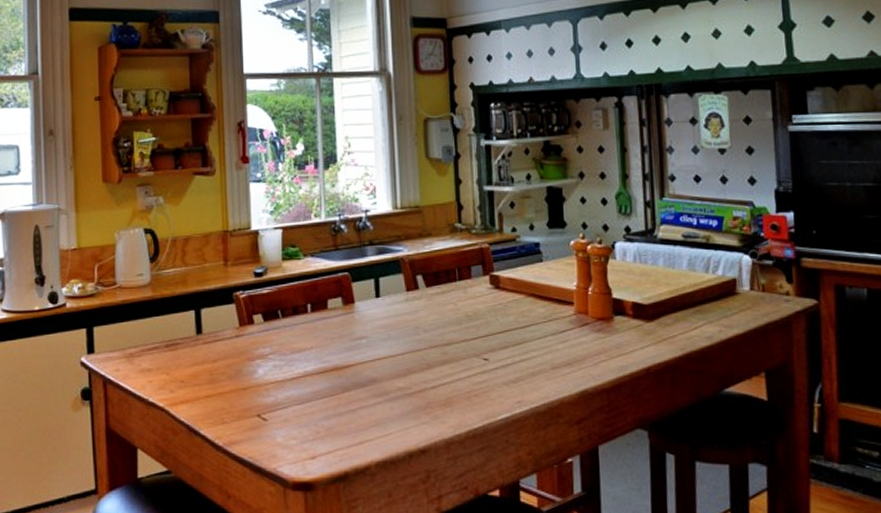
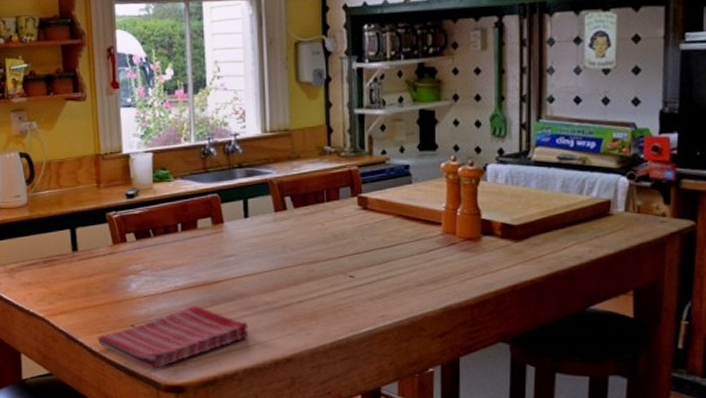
dish towel: none [220,391,381,465] -> present [97,305,249,370]

